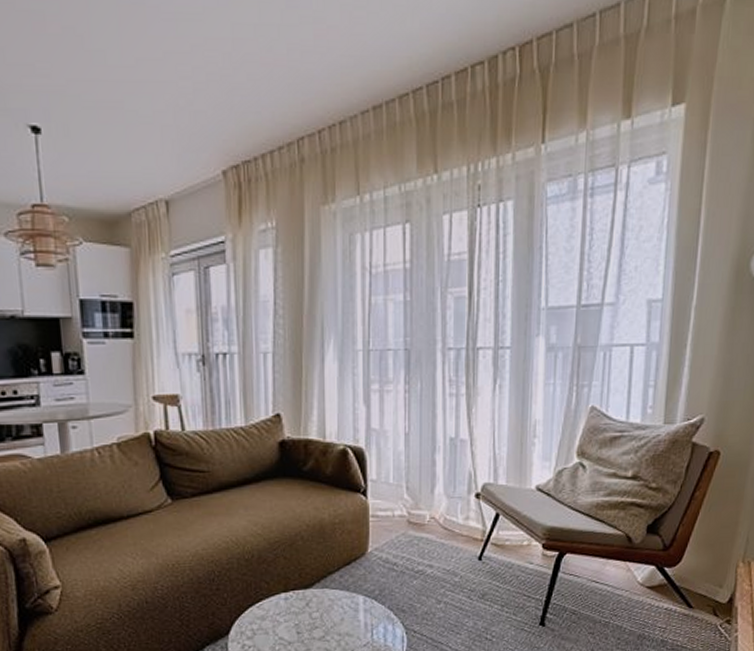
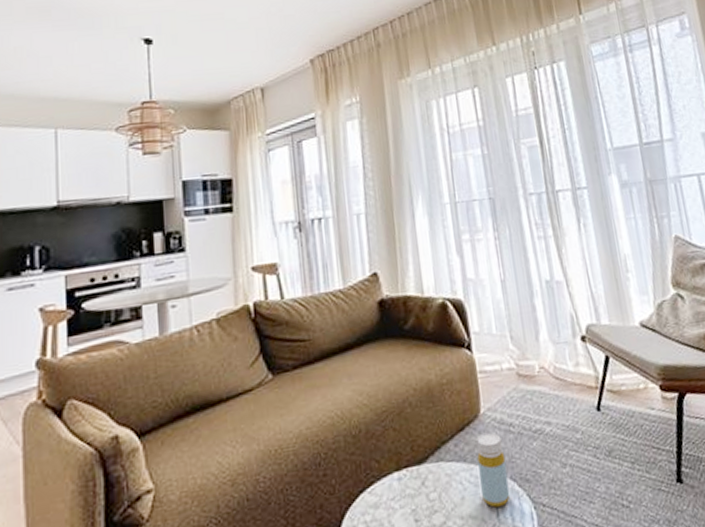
bottle: none [359,568,386,629] -> present [476,432,511,508]

